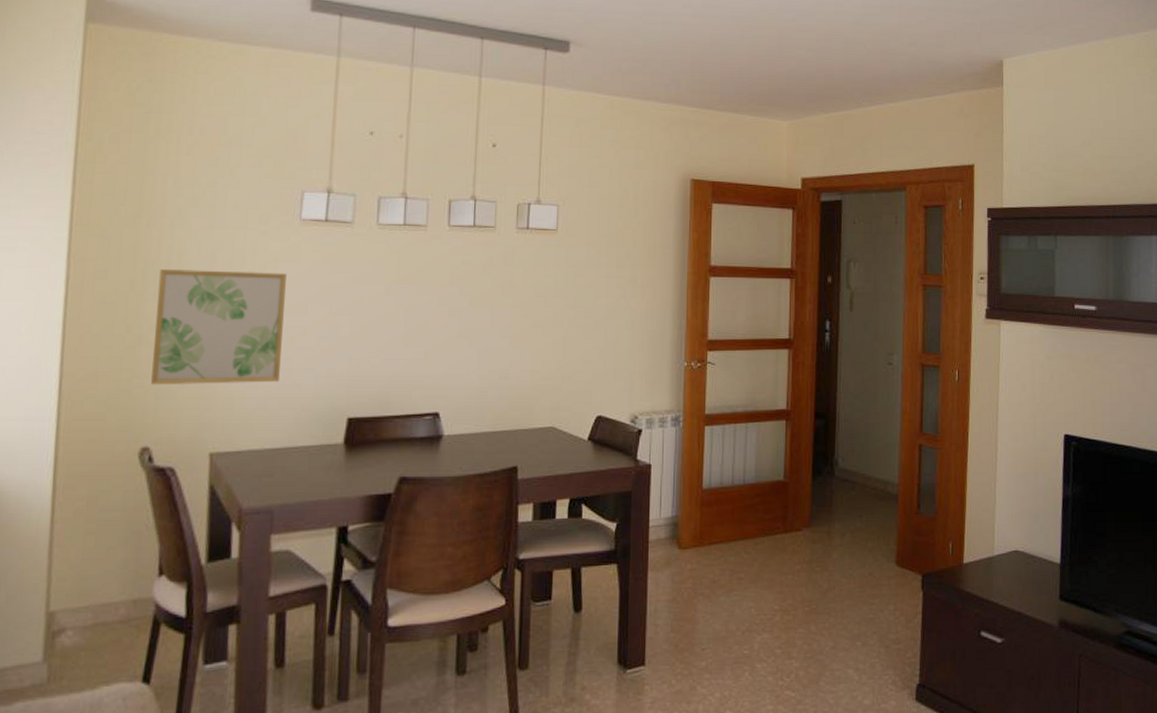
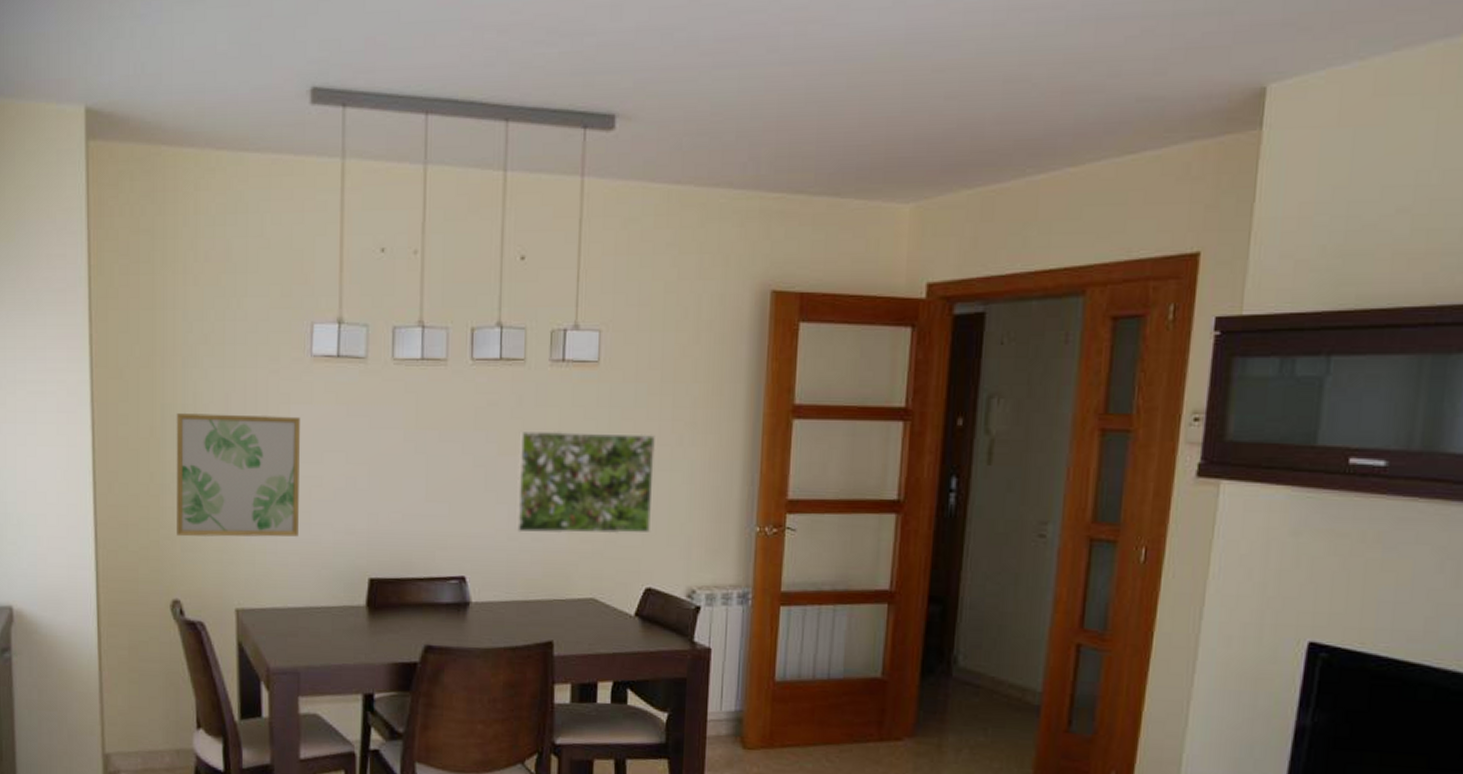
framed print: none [486,286,604,372] -> present [516,431,656,534]

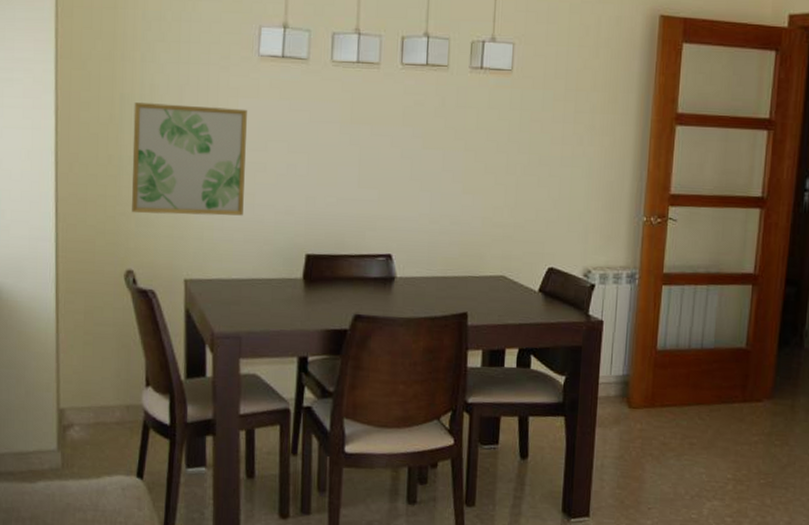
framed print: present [516,431,656,534] -> none [437,129,560,221]

